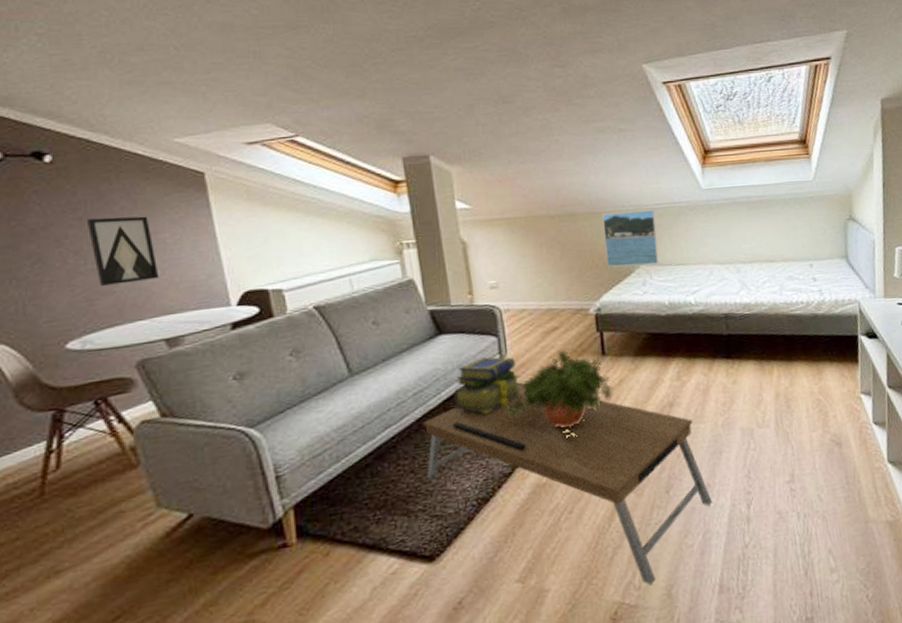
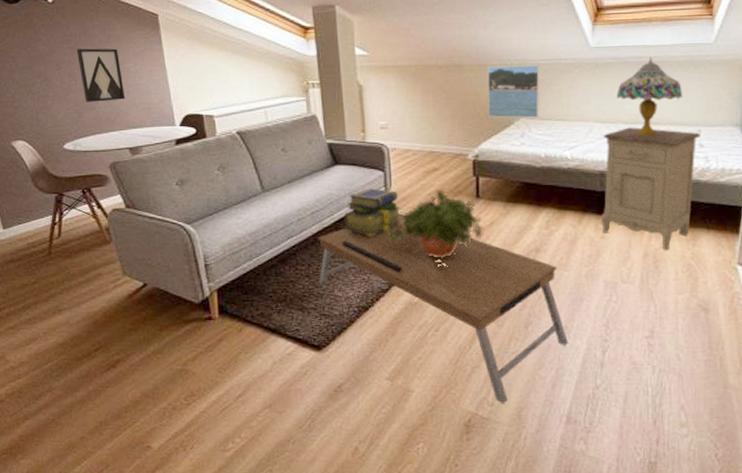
nightstand: none [723,266,815,389] -> present [601,127,700,251]
table lamp: none [731,196,793,275] -> present [617,56,683,136]

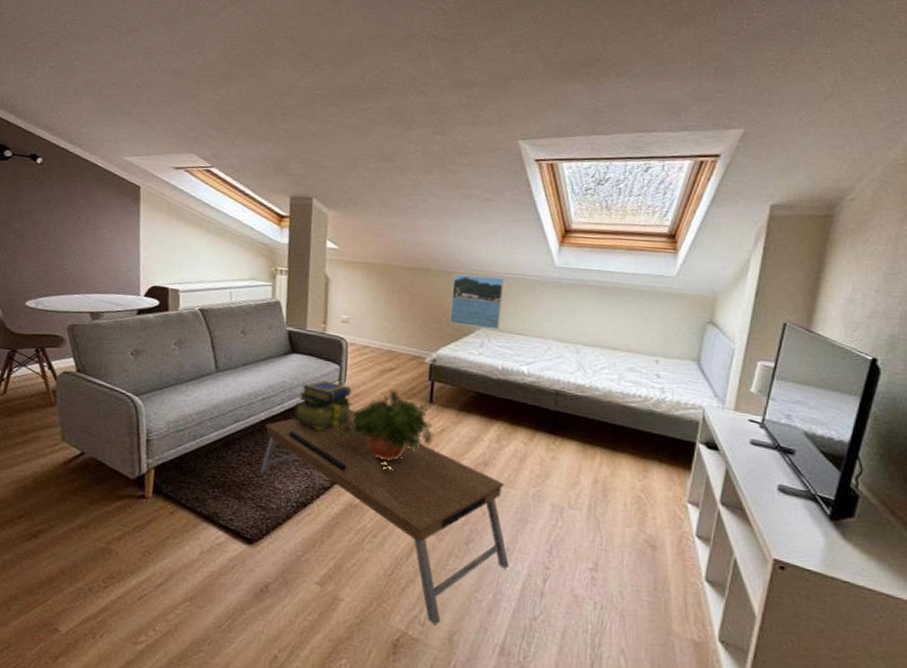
wall art: present [76,48,126,102] -> none [55,210,96,264]
nightstand: present [601,127,700,251] -> none [553,349,658,480]
table lamp: present [617,56,683,136] -> none [577,282,643,361]

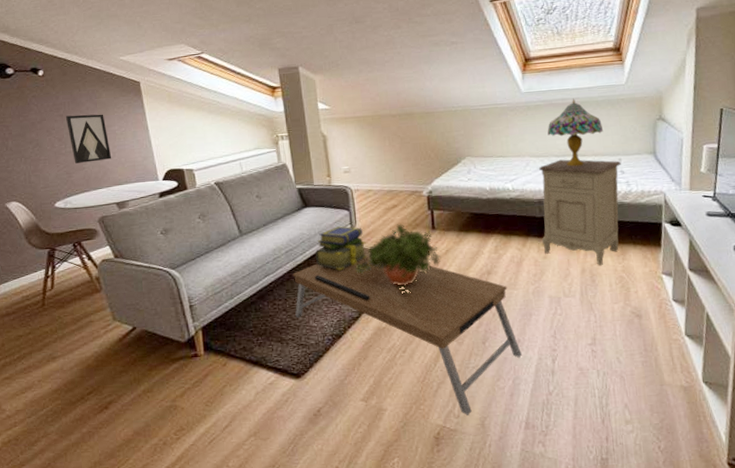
wall art: none [55,210,96,264] -> present [65,114,112,163]
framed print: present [450,273,504,330] -> none [435,109,482,158]
nightstand: none [553,349,658,480] -> present [538,159,621,266]
table lamp: none [577,282,643,361] -> present [547,98,604,167]

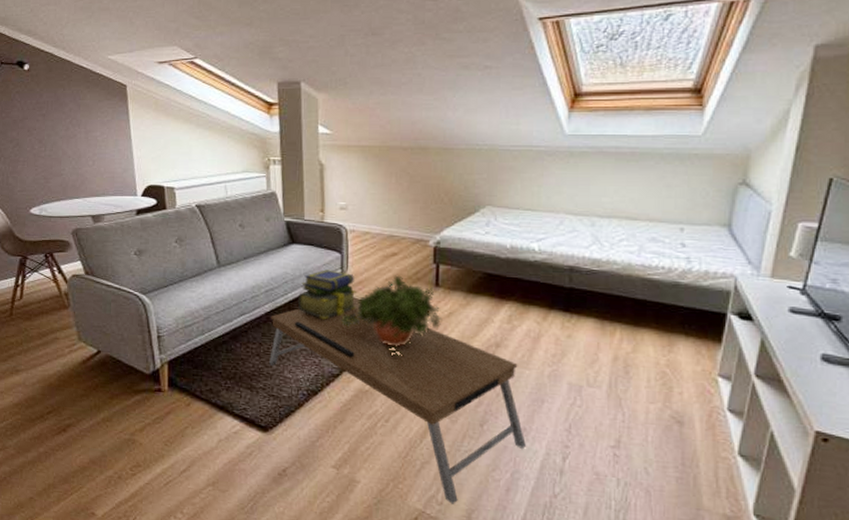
wall art: present [65,114,112,163] -> none [47,116,91,169]
nightstand: present [538,159,621,266] -> none [568,221,683,356]
table lamp: present [547,98,604,167] -> none [591,147,666,232]

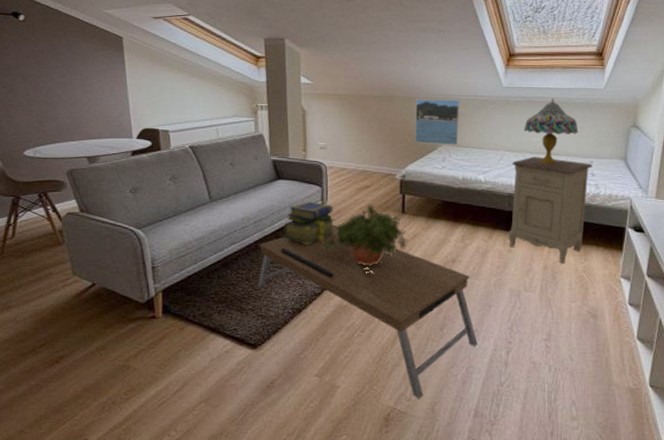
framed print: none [453,150,509,206] -> present [415,99,459,145]
nightstand: none [568,221,683,356] -> present [509,156,592,264]
table lamp: none [591,147,666,232] -> present [524,97,579,165]

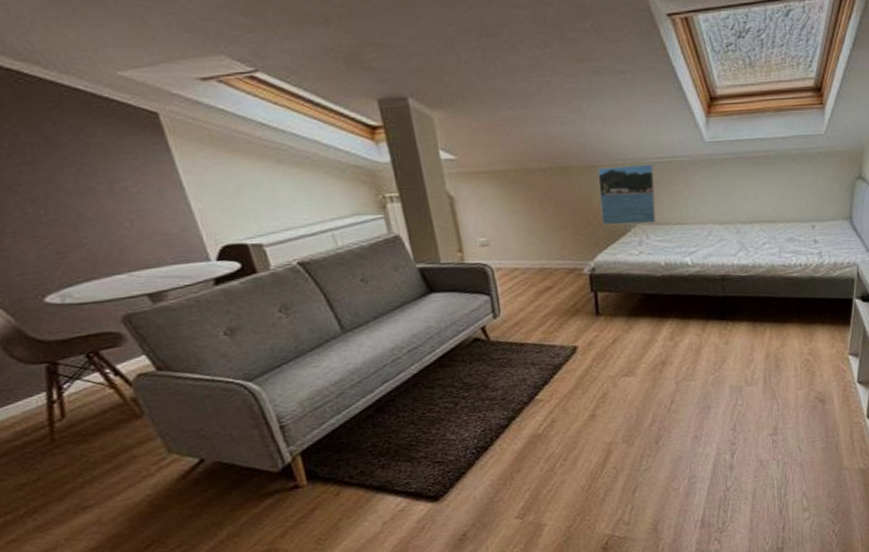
coffee table: present [258,224,477,399] -> none [419,340,699,521]
stack of books: present [284,201,335,246] -> none [448,315,516,371]
potted plant: present [321,205,408,275] -> none [500,310,608,395]
nightstand: present [509,156,592,264] -> none [722,226,814,350]
table lamp: present [524,97,579,165] -> none [734,150,798,236]

